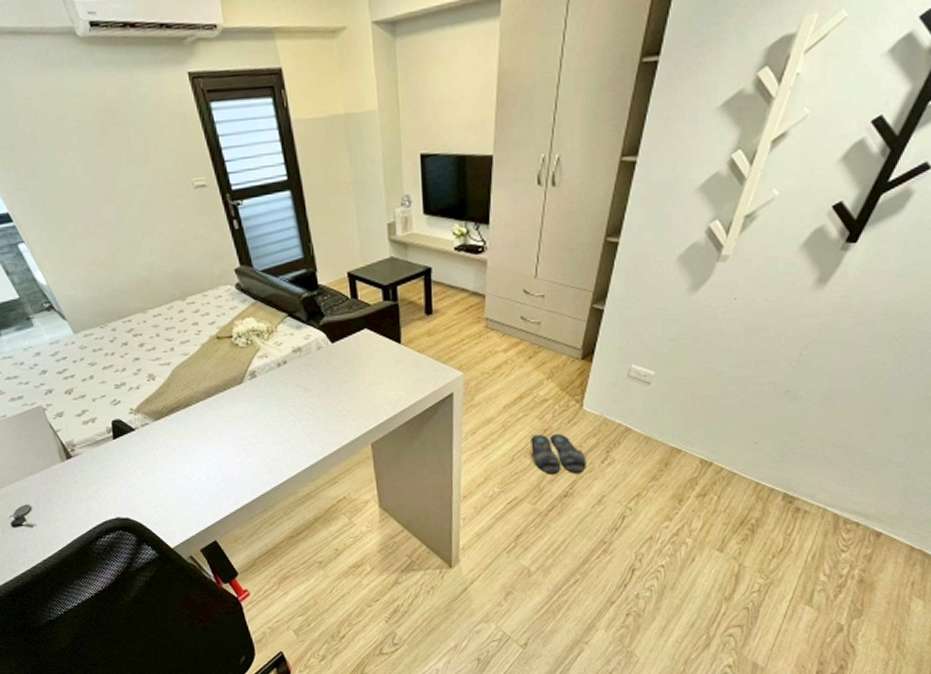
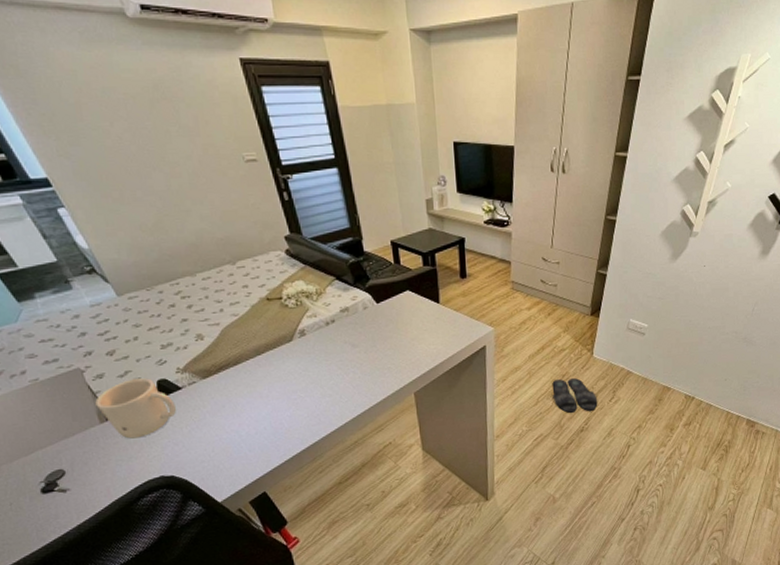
mug: none [56,418,130,479] -> present [95,378,176,439]

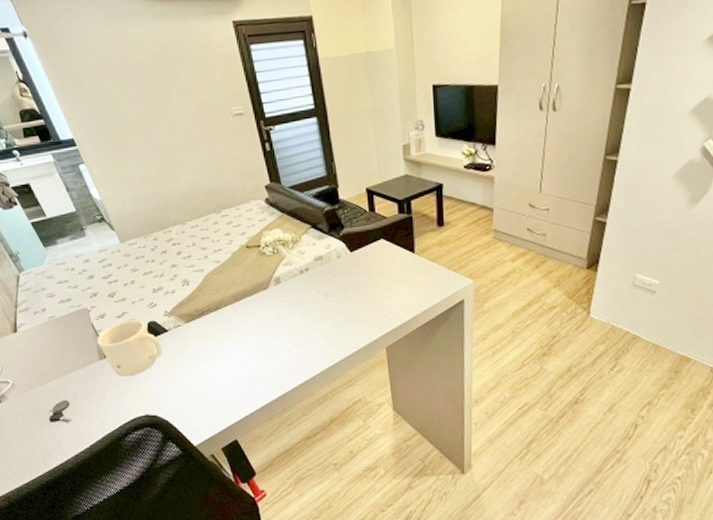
slippers: present [552,378,598,413] -> none [540,341,596,380]

